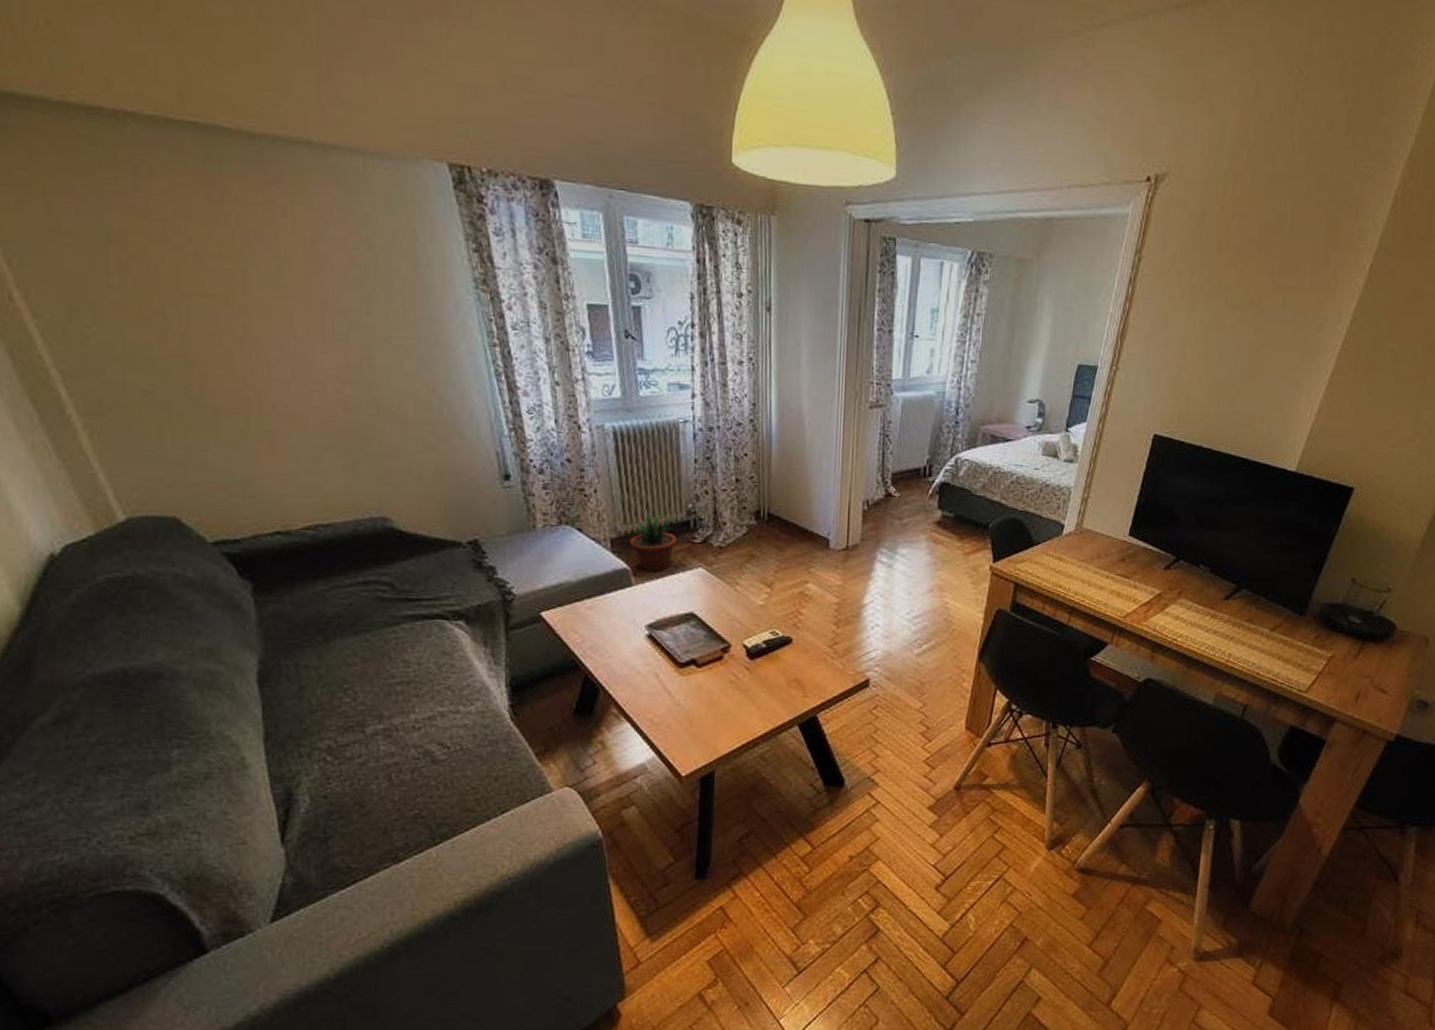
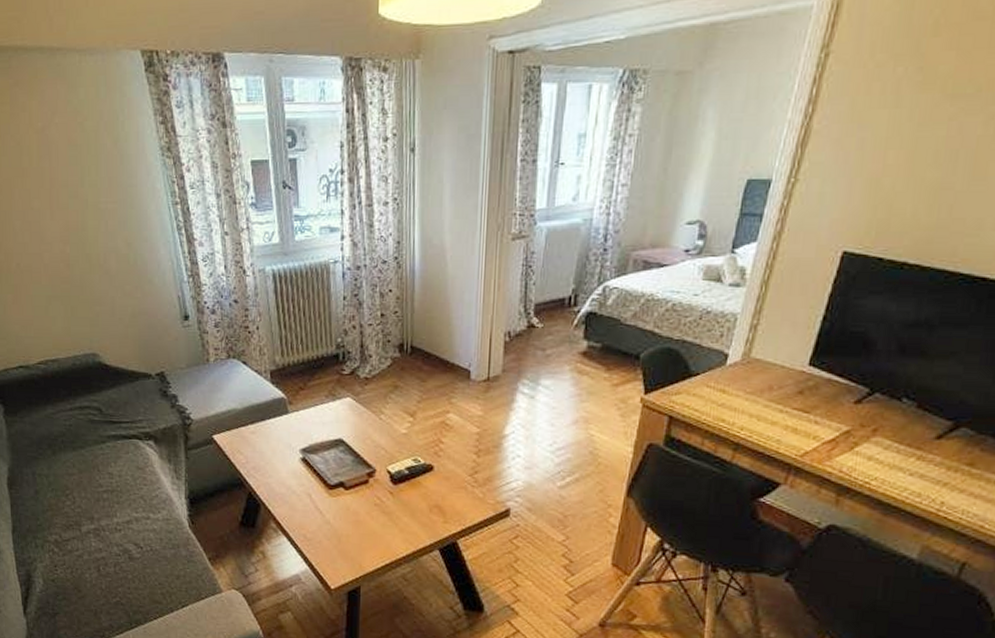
potted plant: present [617,512,678,572] -> none [276,346,328,401]

